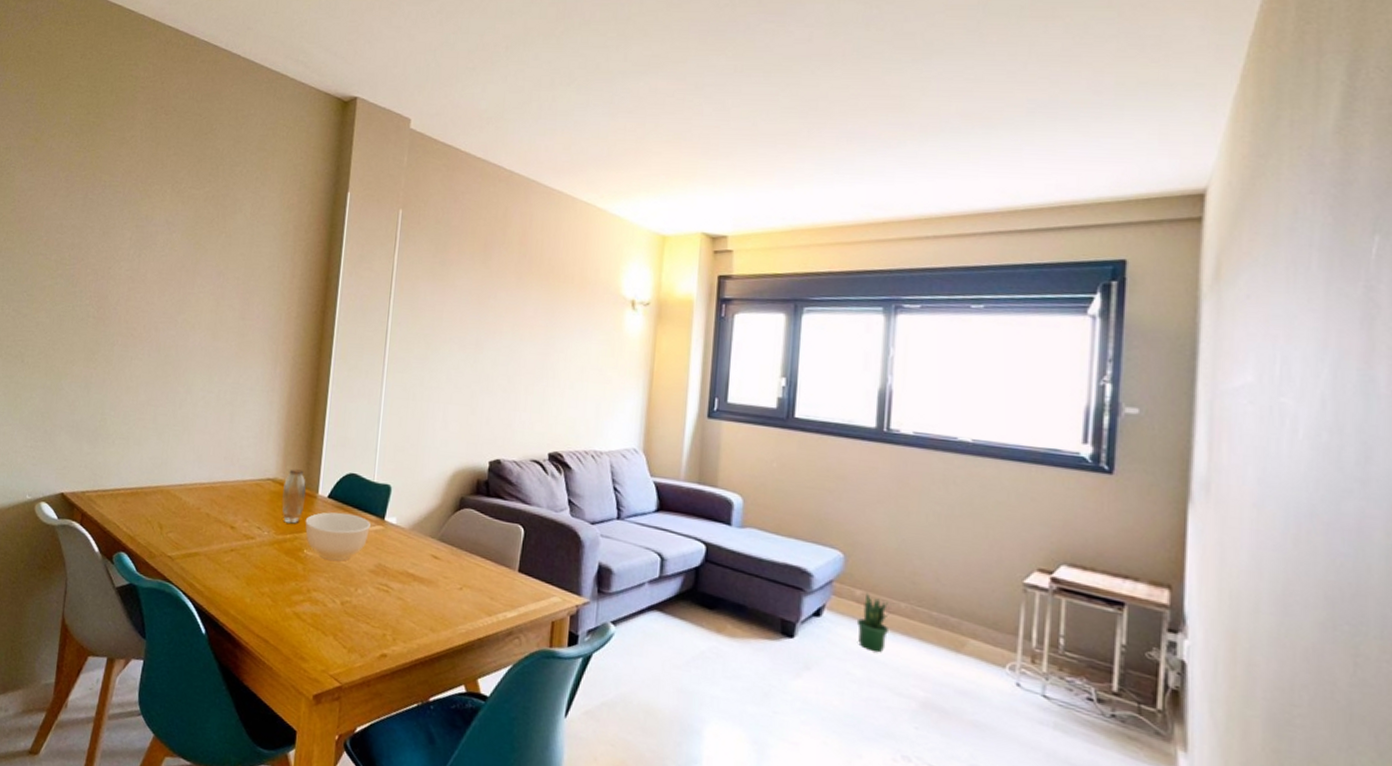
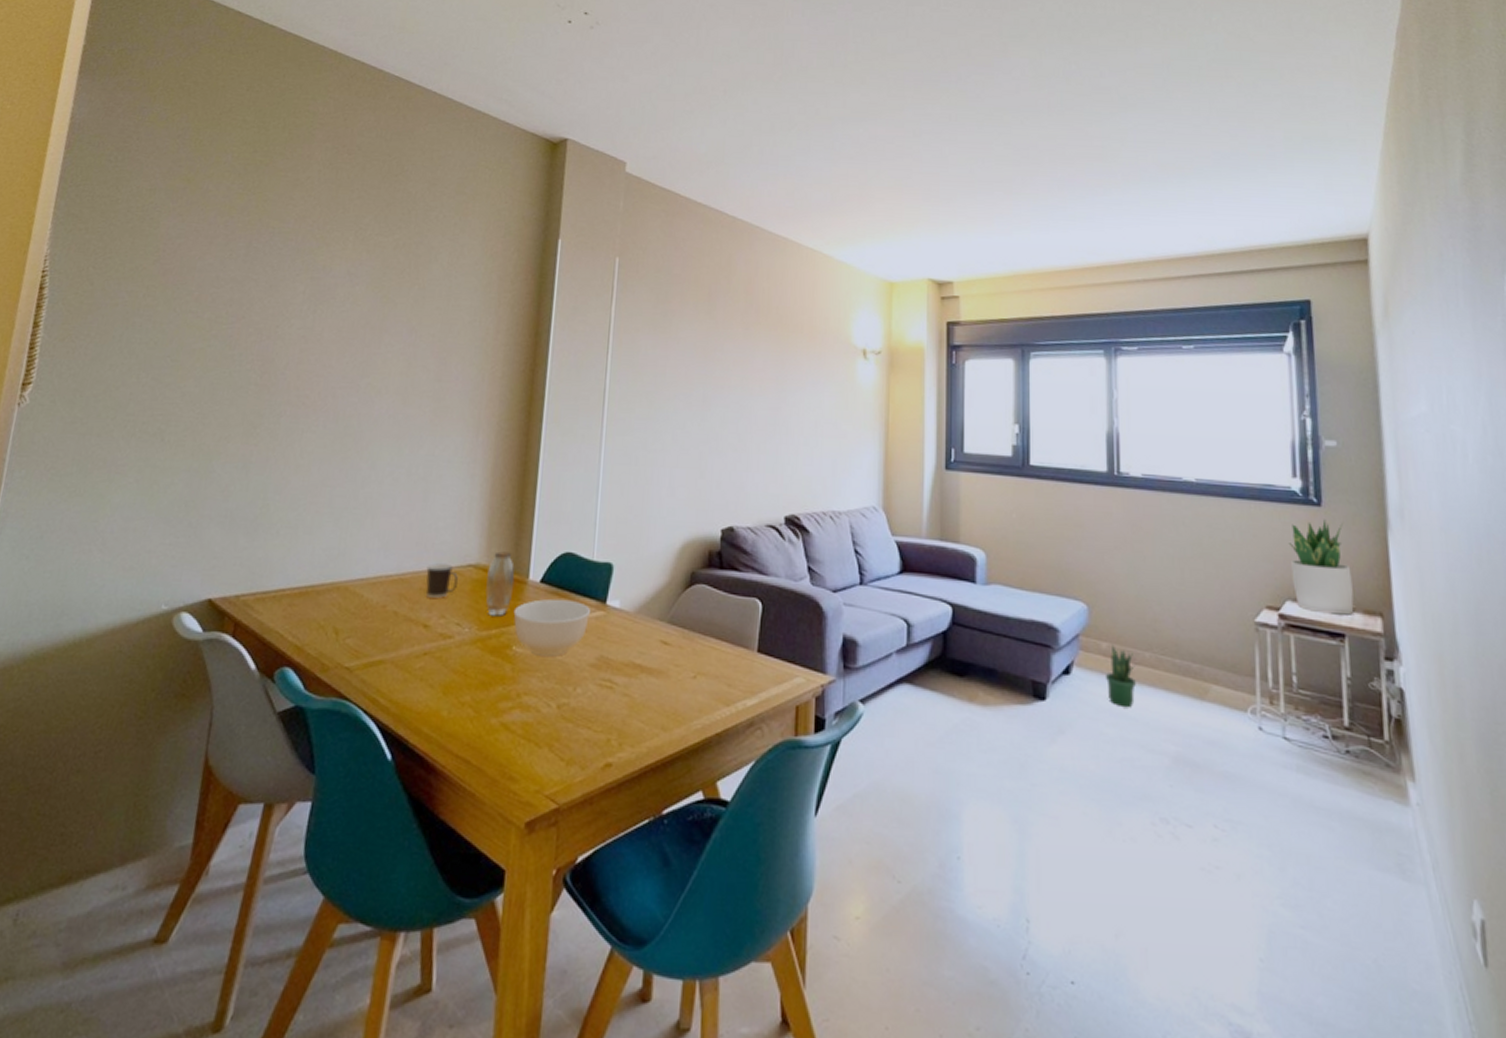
mug: none [232,476,259,505] -> present [425,564,458,598]
planter: none [1070,487,1140,585] -> present [1288,519,1354,615]

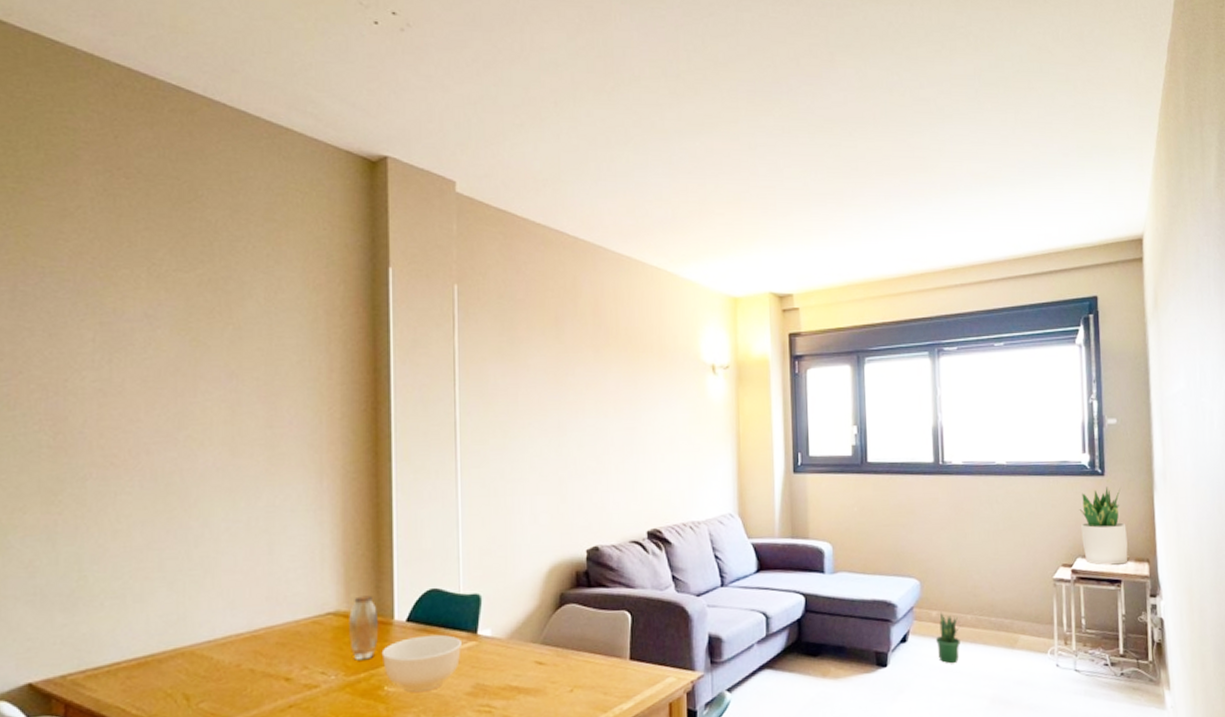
mug: present [425,564,458,598] -> none [281,615,317,651]

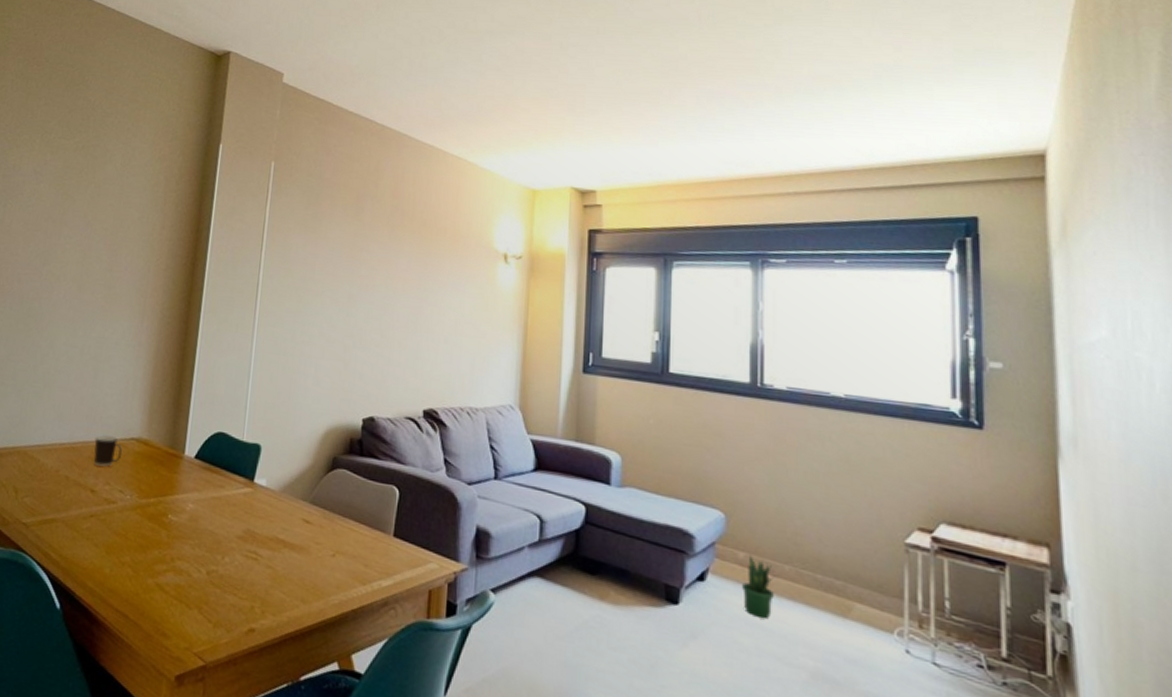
mug: none [281,615,317,651] -> present [93,435,122,467]
vase: present [349,595,379,660] -> none [145,428,173,487]
bowl: present [381,634,463,693] -> none [170,473,240,527]
planter: present [1079,486,1128,565] -> none [945,443,1017,544]

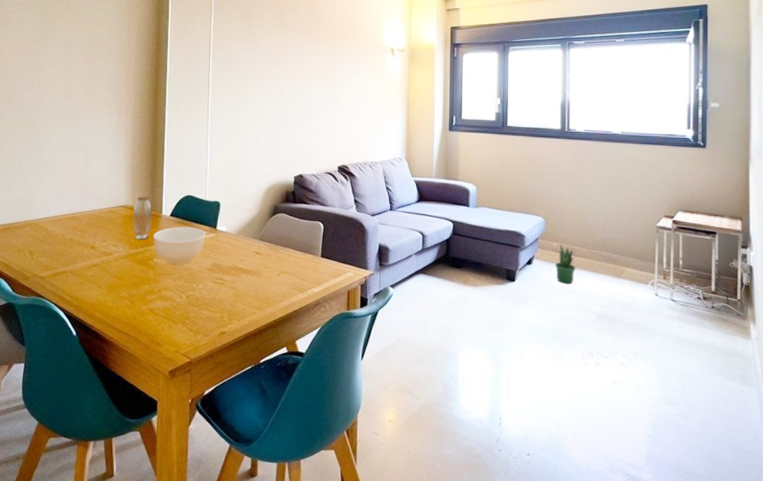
mug: present [93,435,122,467] -> none [90,206,113,229]
vase: none [145,428,173,487] -> present [133,196,153,240]
bowl: none [170,473,240,527] -> present [153,226,207,266]

